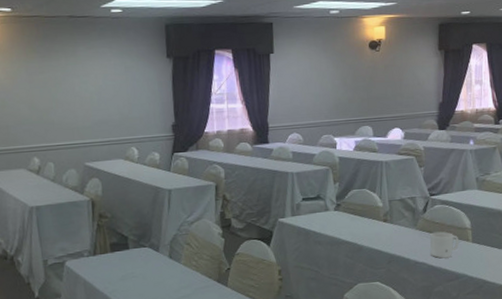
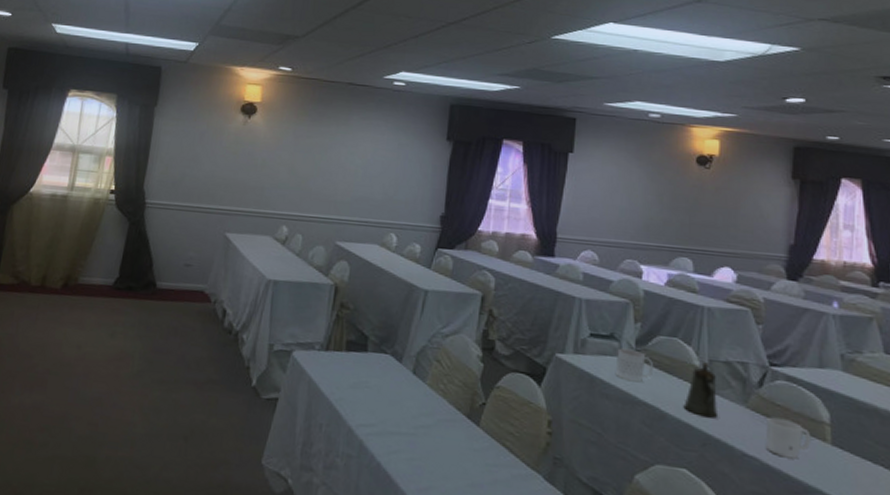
mug: none [323,204,350,229] -> present [615,348,653,383]
coffee pot: none [373,203,397,243] -> present [683,362,717,418]

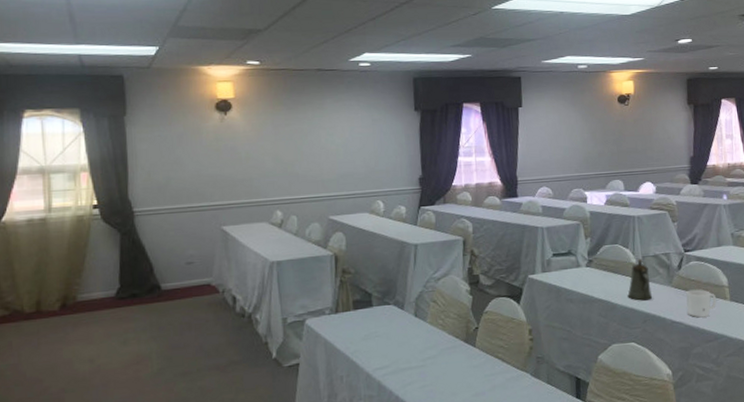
mug: present [615,348,653,383] -> none [575,260,603,286]

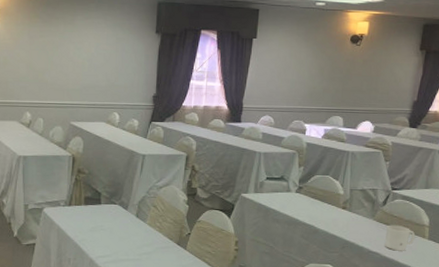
coffee pot: present [627,259,652,301] -> none [330,191,355,229]

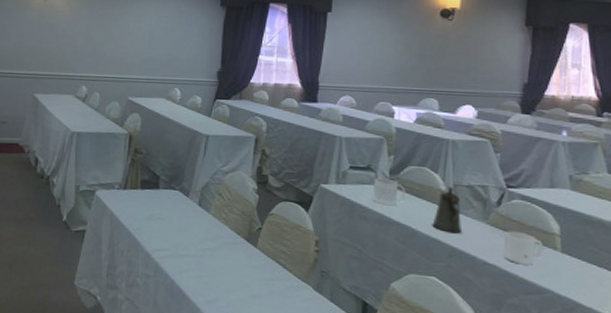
mug: none [283,186,311,209] -> present [372,177,405,206]
coffee pot: none [330,191,355,229] -> present [432,187,461,234]

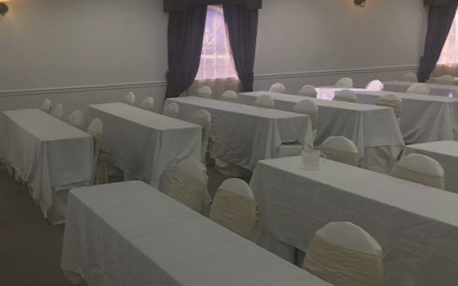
coffee pot: present [432,187,461,234] -> none [347,149,370,186]
mug: present [504,231,544,265] -> none [402,178,431,204]

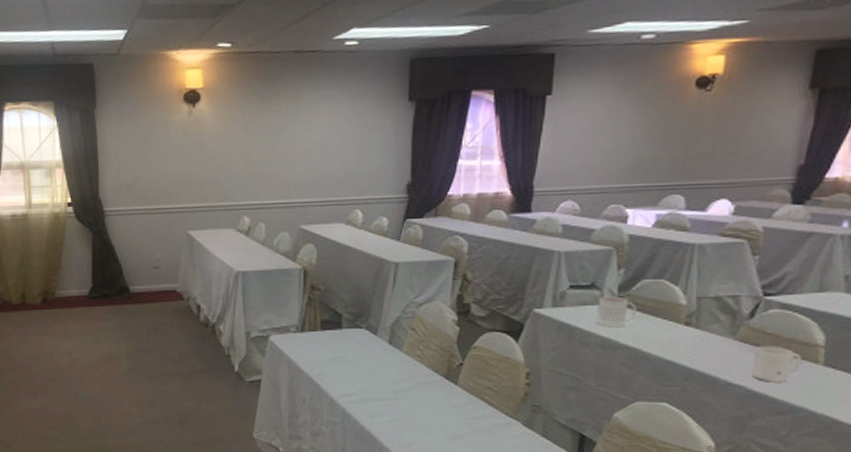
mug: none [402,178,431,204] -> present [753,346,803,383]

